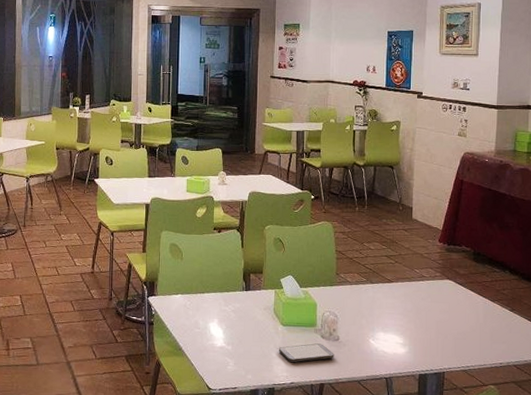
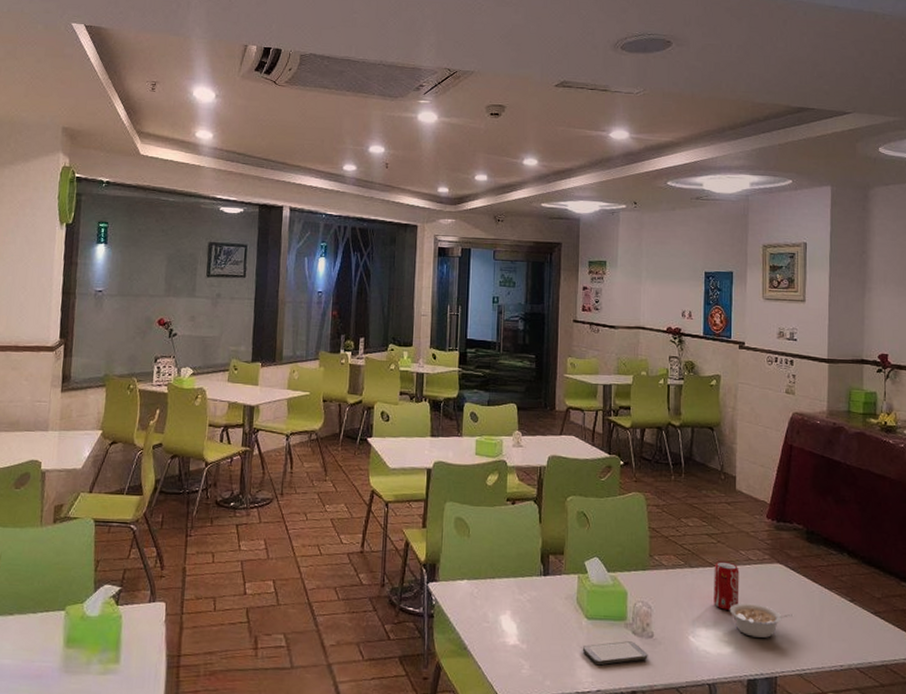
beverage can: none [391,278,414,318] -> present [714,561,739,610]
legume: none [404,312,461,341] -> present [729,603,794,639]

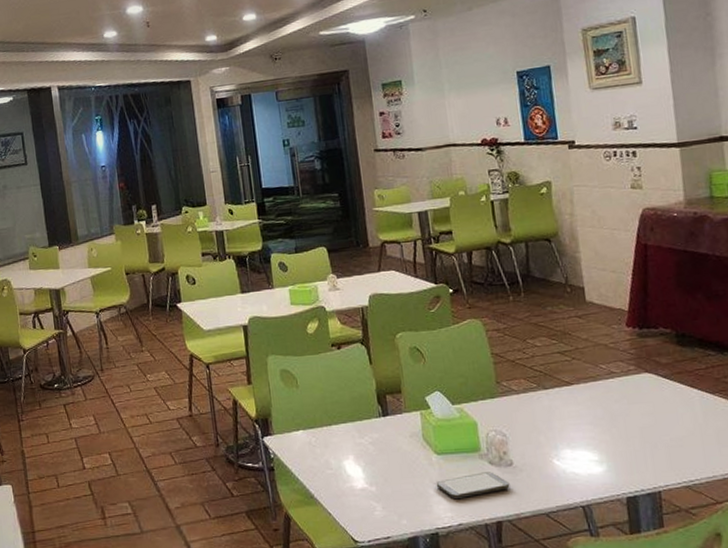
beverage can: present [714,561,739,610] -> none [571,378,606,429]
legume: present [729,603,794,639] -> none [595,418,672,454]

